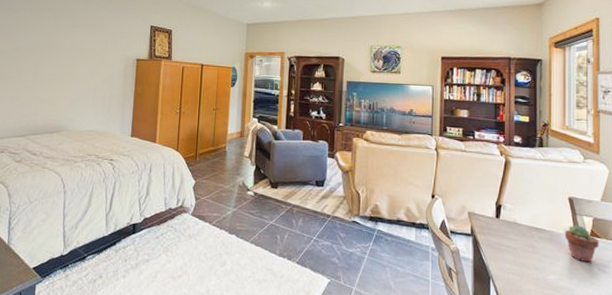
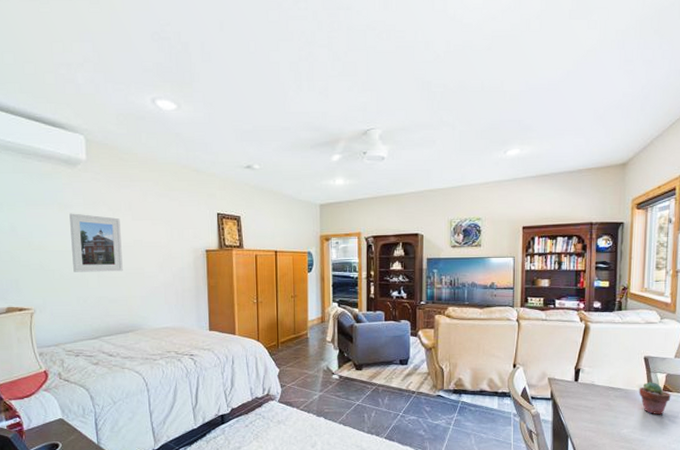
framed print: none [11,17,61,74] -> present [69,213,123,272]

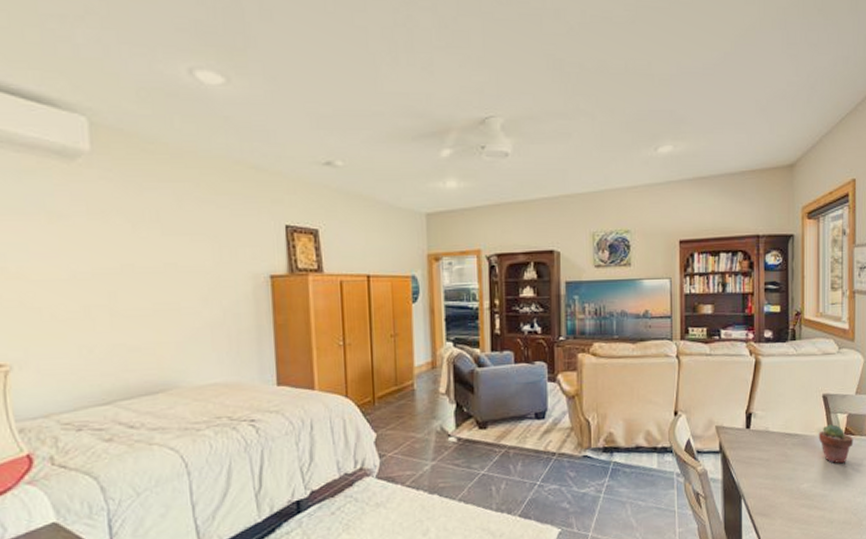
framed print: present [69,213,123,272] -> none [65,226,149,310]

